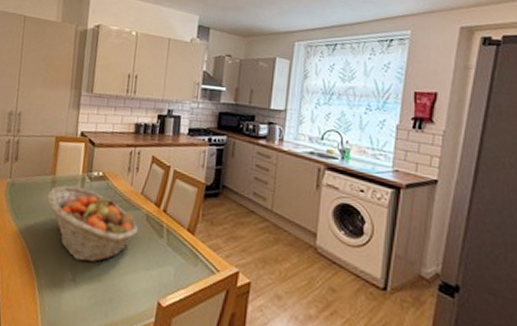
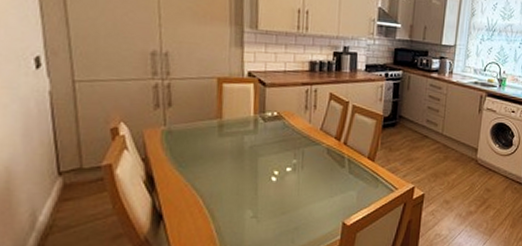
fruit basket: present [47,185,139,263] -> none [215,129,320,199]

